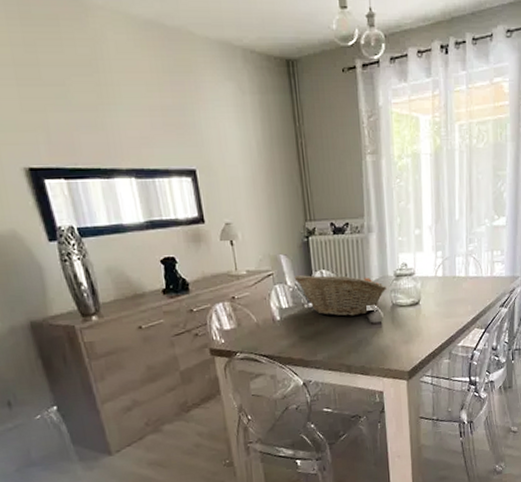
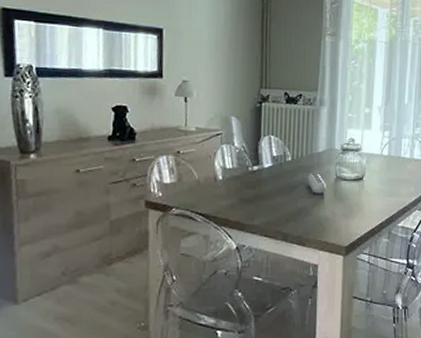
fruit basket: present [294,274,387,317] -> none [242,138,332,184]

